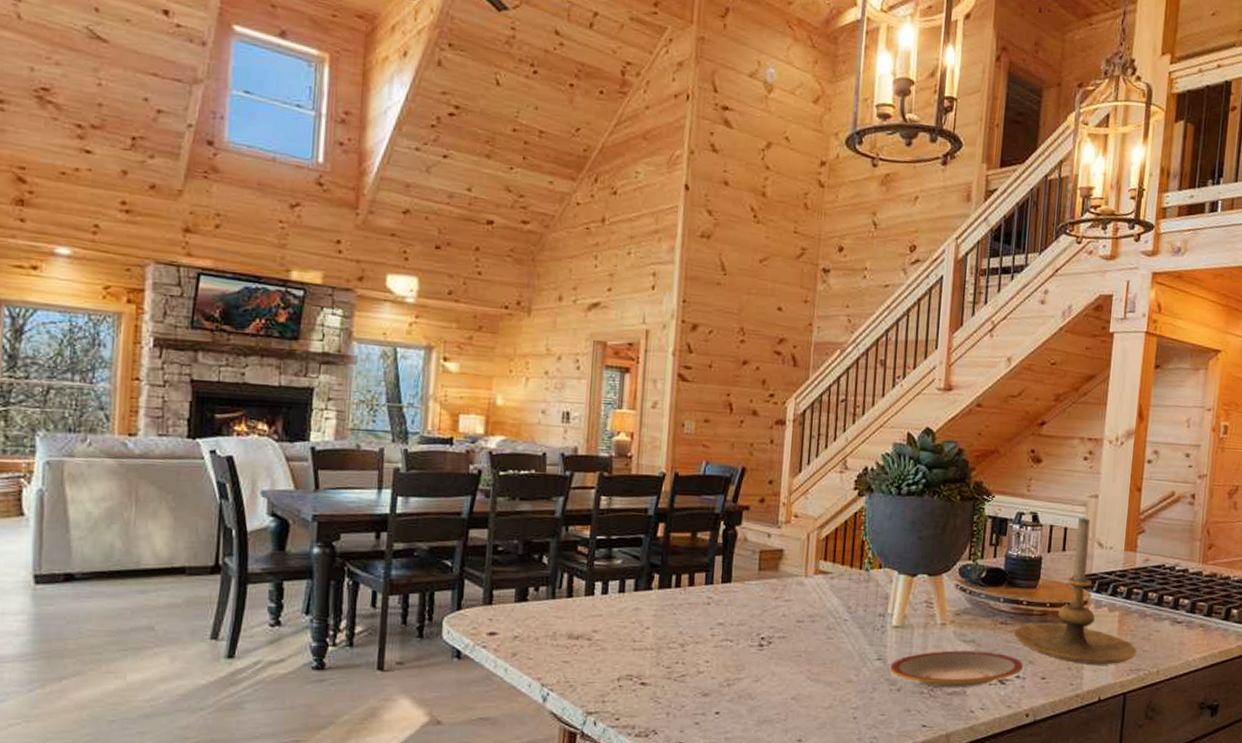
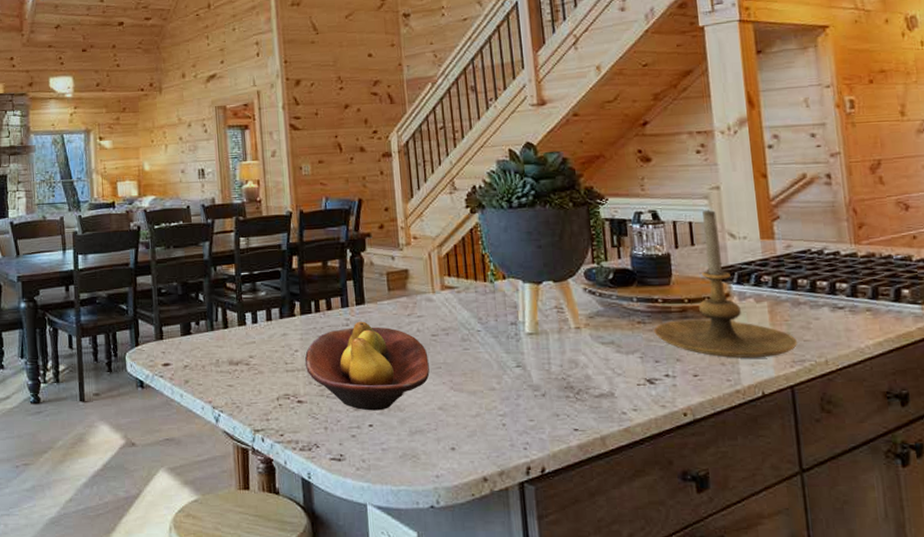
fruit bowl: none [656,600,790,698] -> present [305,321,430,411]
plate: present [889,650,1024,688] -> none [530,352,672,391]

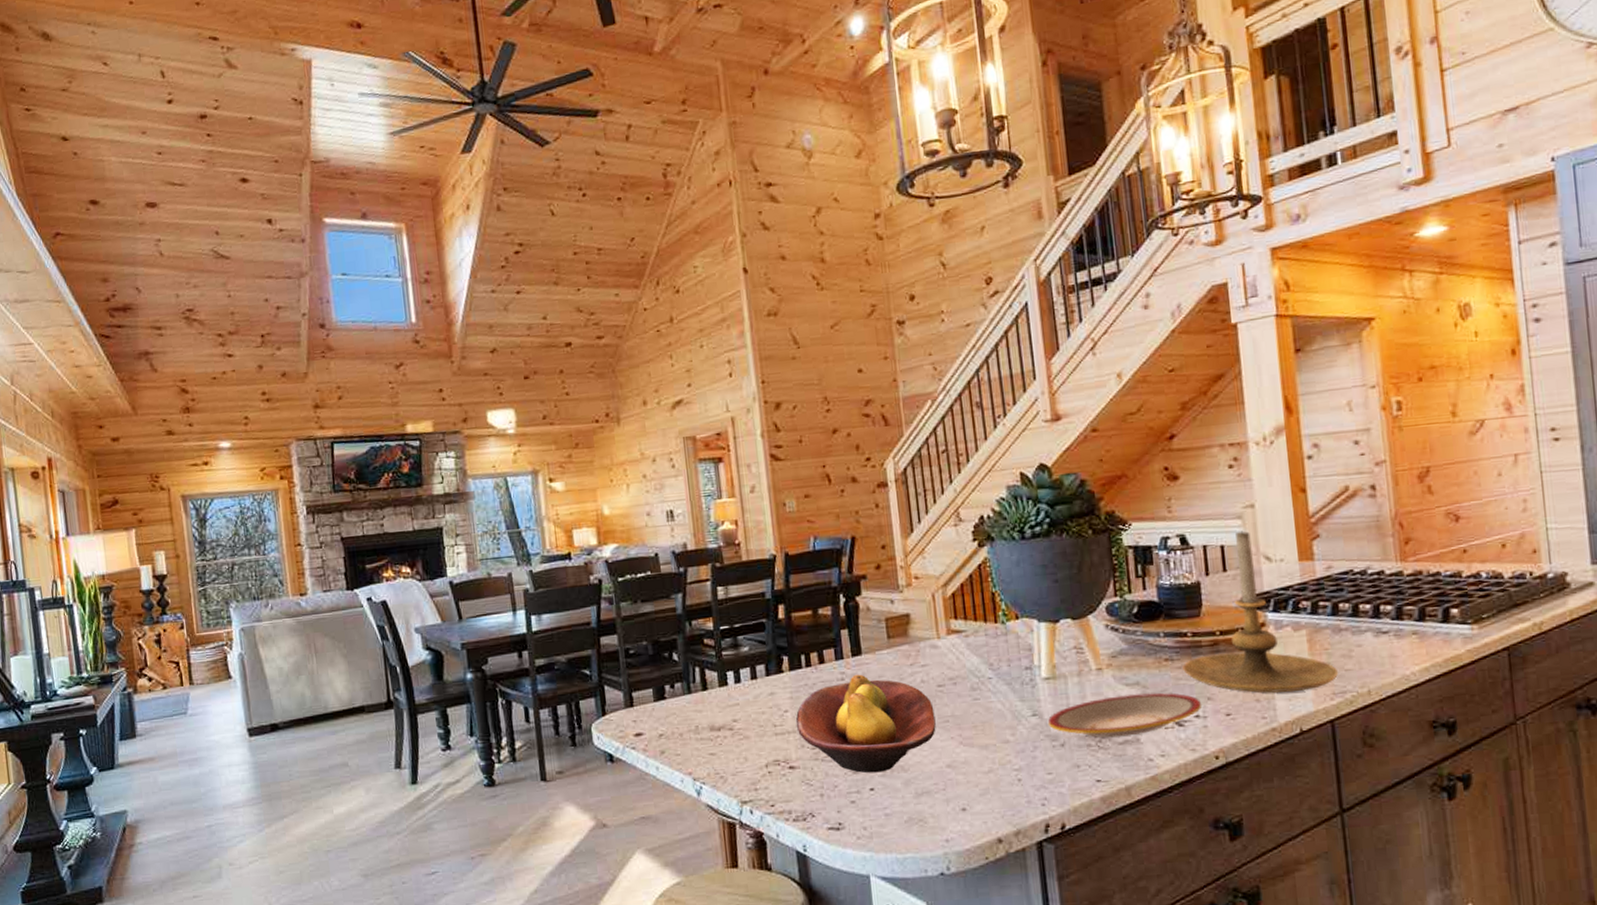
plate: none [530,352,672,391] -> present [1047,692,1202,738]

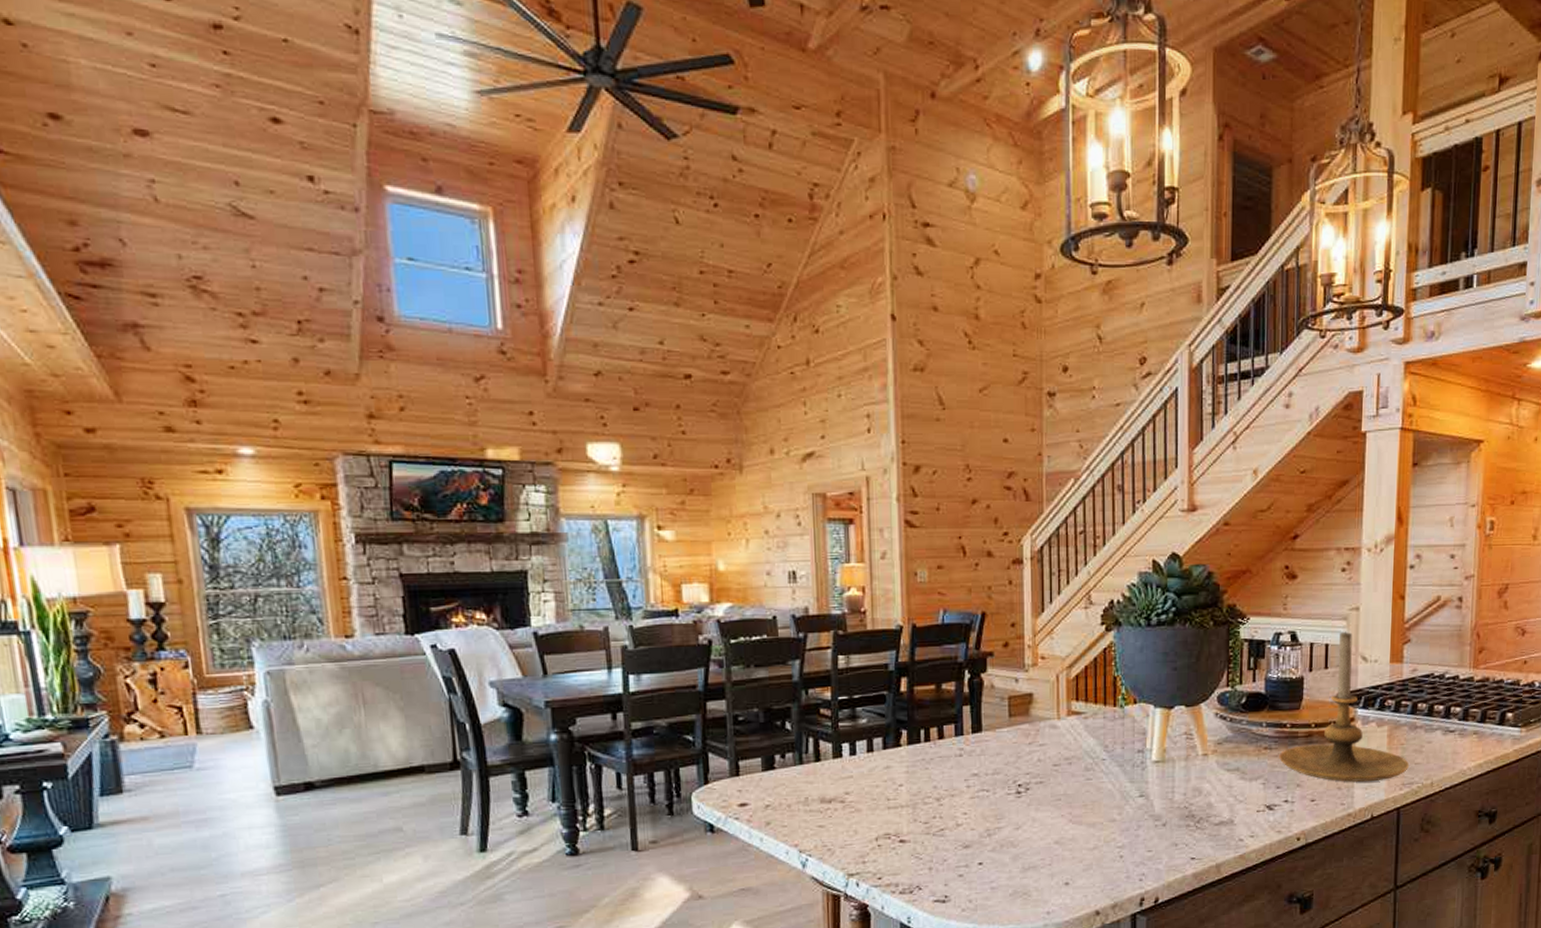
fruit bowl: present [796,674,936,774] -> none [911,751,1048,848]
plate: present [1047,692,1202,738] -> none [1153,778,1292,819]

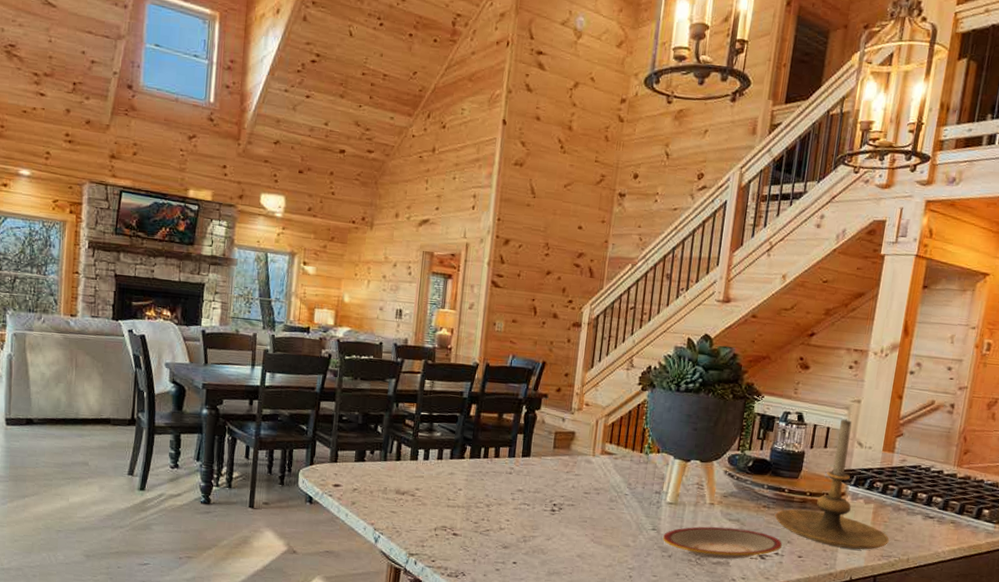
plate: none [1153,778,1292,819] -> present [662,526,783,559]

